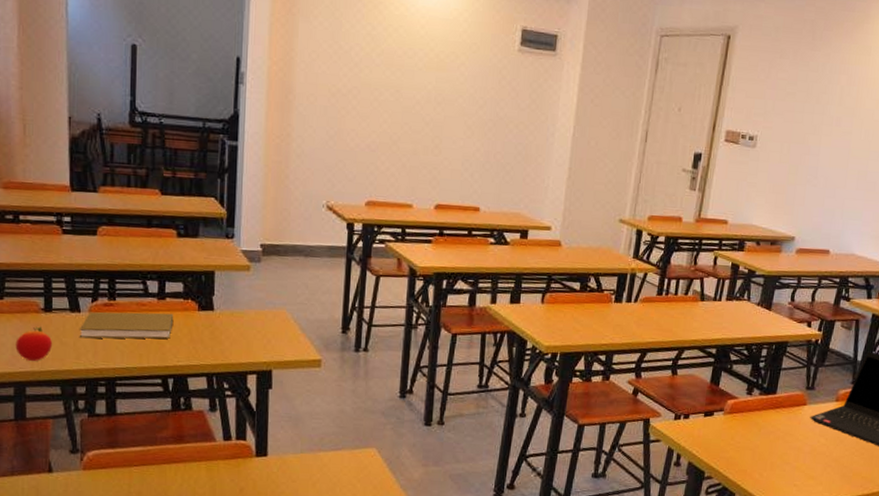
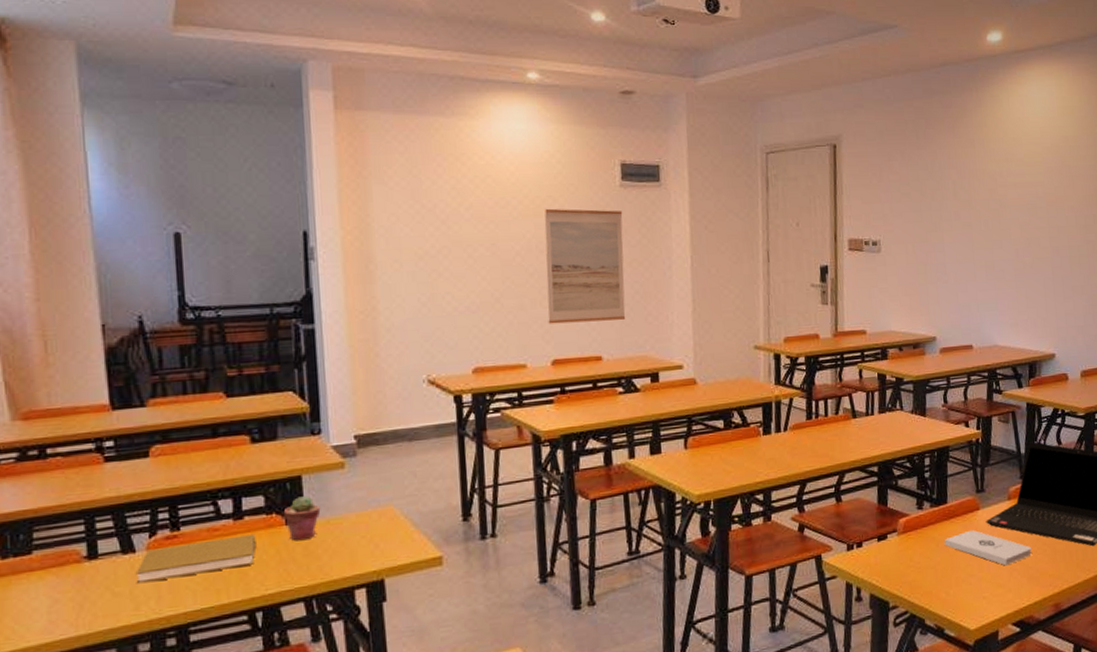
apple: present [15,326,53,361] -> none [52,579,103,624]
potted succulent: none [197,288,227,326] -> present [283,495,321,541]
wall art: none [436,63,517,177] -> present [544,208,626,324]
notepad: none [766,422,849,461] -> present [944,529,1032,566]

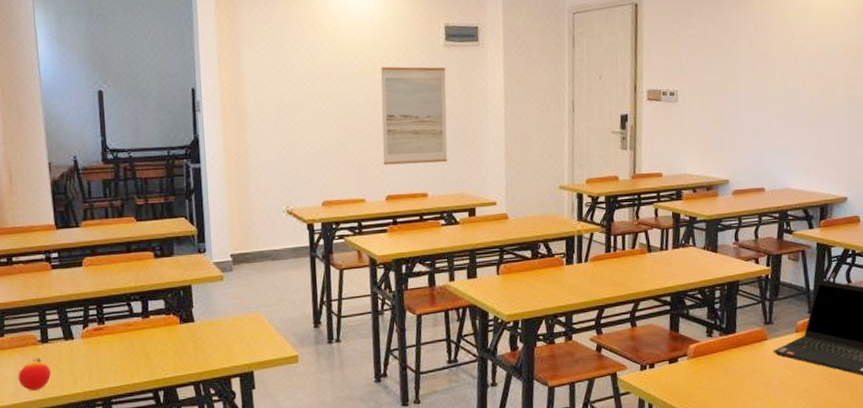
apple: none [52,579,103,624] -> present [18,357,52,391]
book: present [135,533,257,584] -> none [74,329,159,364]
potted succulent: present [283,495,321,541] -> none [178,300,206,337]
notepad: present [944,529,1032,566] -> none [732,358,818,393]

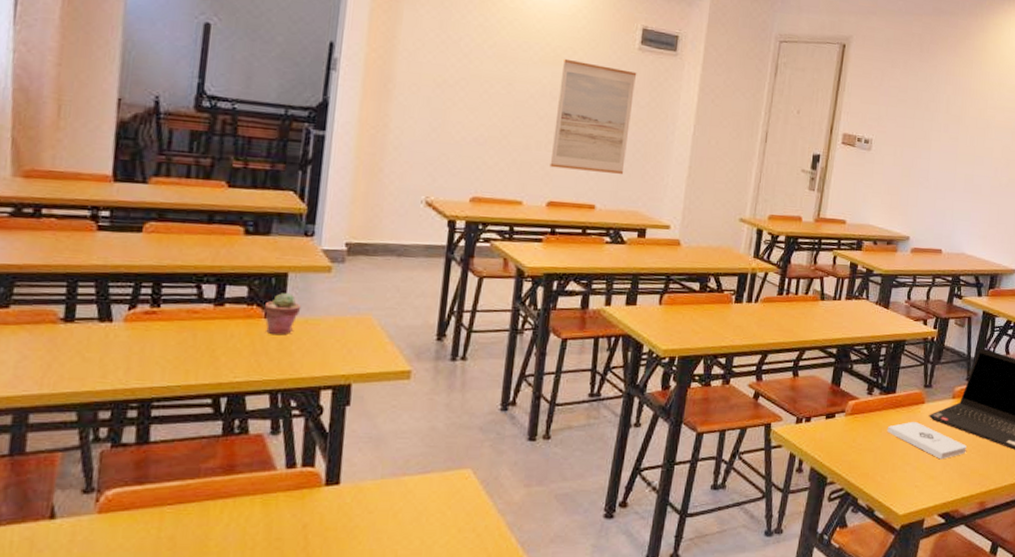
apple: present [18,357,52,391] -> none [19,340,72,382]
potted succulent: none [178,300,206,337] -> present [263,292,302,336]
notepad: none [732,358,818,393] -> present [887,421,967,460]

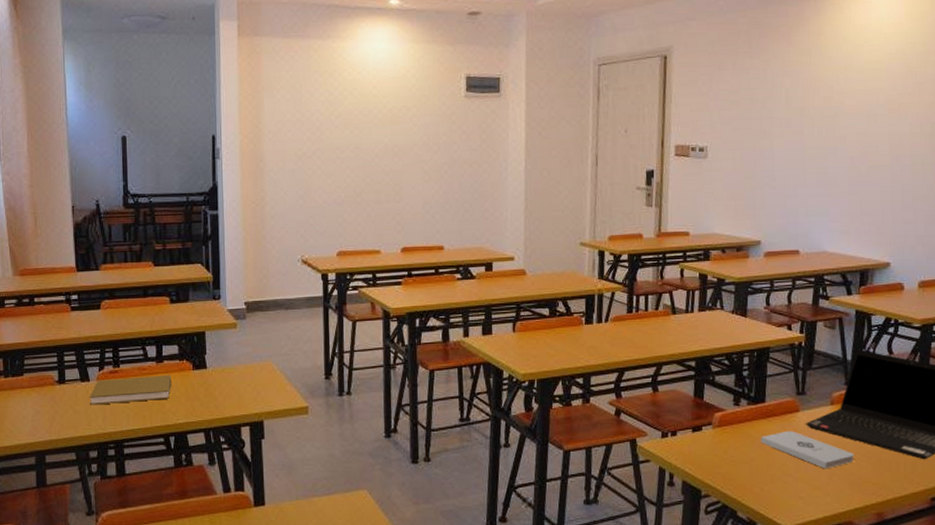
book: none [108,321,234,353] -> present [89,375,172,405]
potted succulent: present [263,292,302,336] -> none [191,347,218,384]
wall art: present [549,58,637,174] -> none [399,116,466,217]

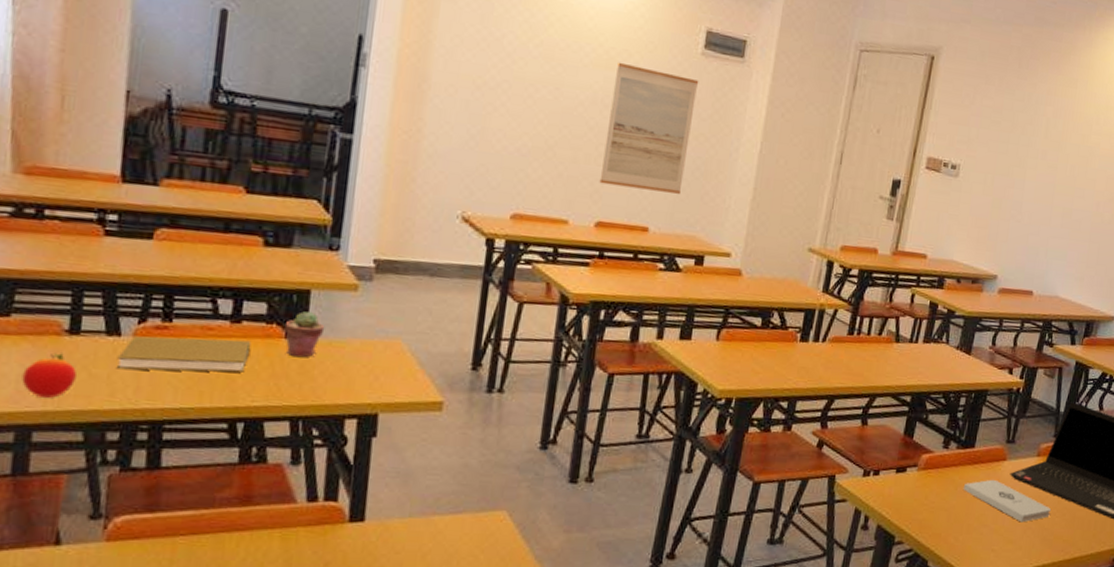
apple: none [35,398,67,430] -> present [22,353,78,398]
potted succulent: none [191,347,218,384] -> present [284,310,325,358]
wall art: none [399,116,466,217] -> present [599,62,699,194]

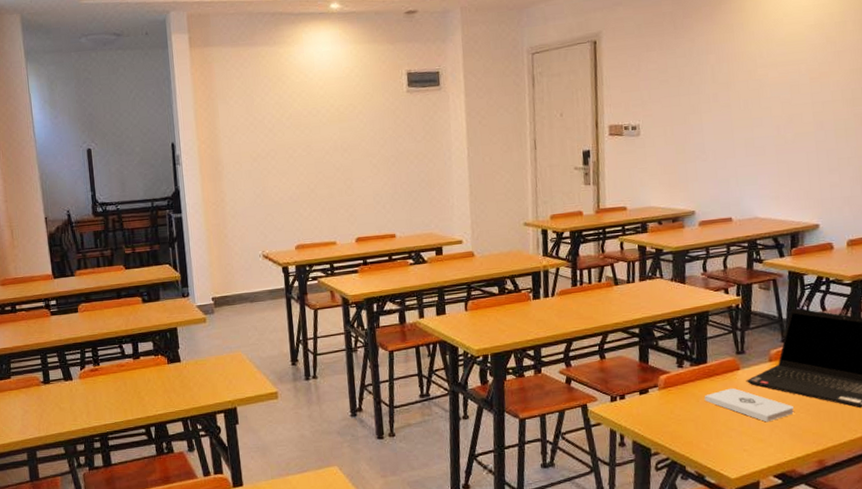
apple: present [22,353,78,398] -> none [24,397,54,428]
book: present [117,336,252,373] -> none [73,369,149,402]
potted succulent: present [284,310,325,358] -> none [166,342,191,376]
wall art: present [599,62,699,194] -> none [347,112,414,209]

